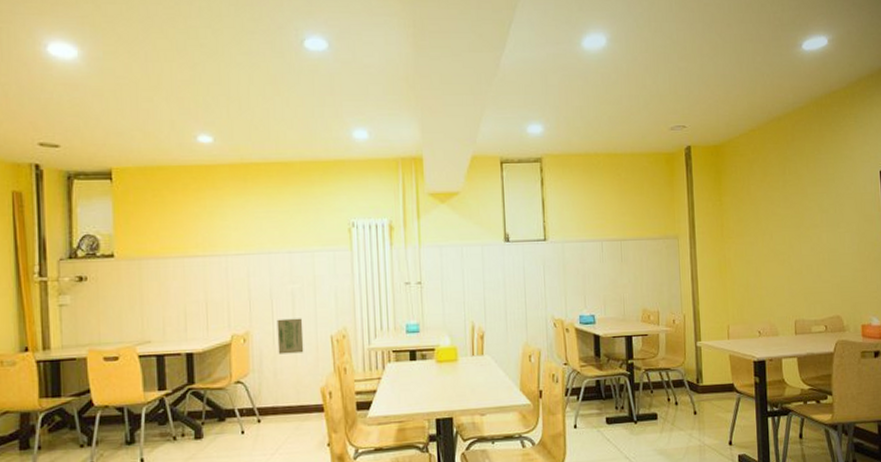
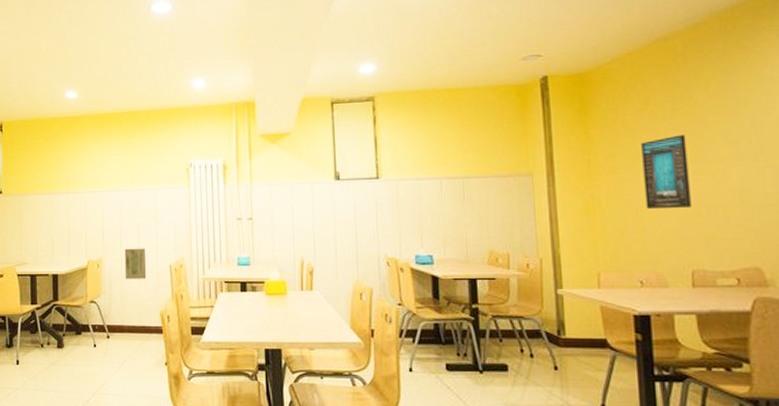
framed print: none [761,203,795,268] -> present [641,134,691,208]

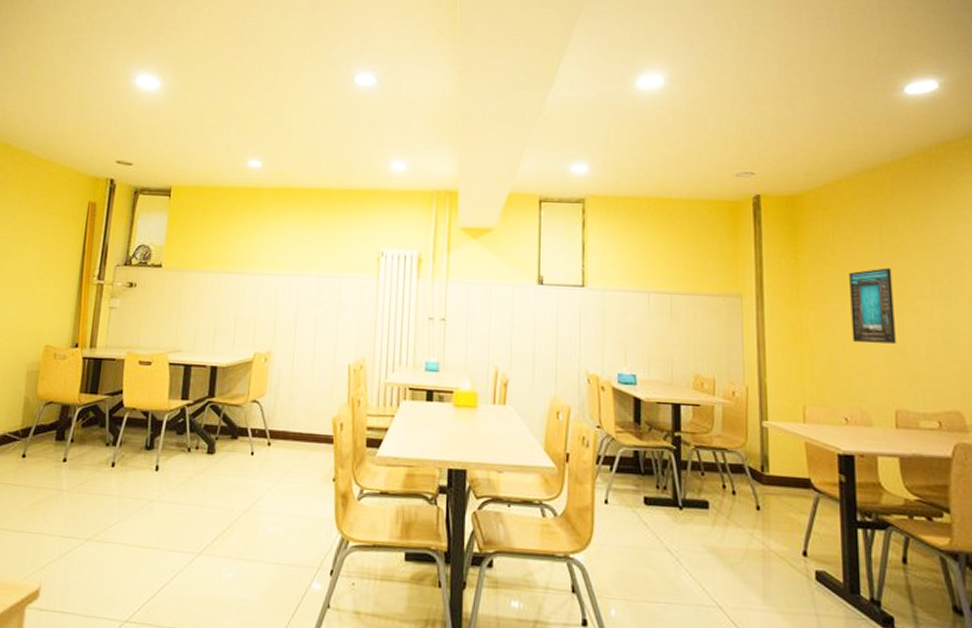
wall art: present [124,248,147,279] -> none [295,342,323,379]

